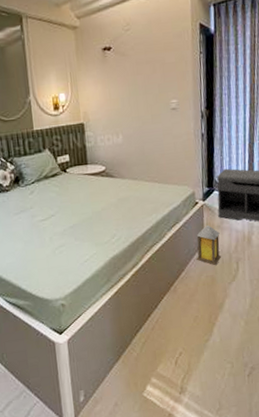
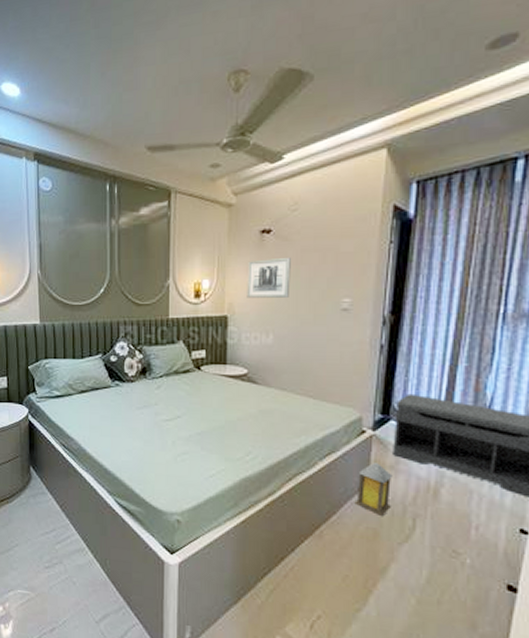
wall art: none [95,69,131,106] -> present [246,257,291,298]

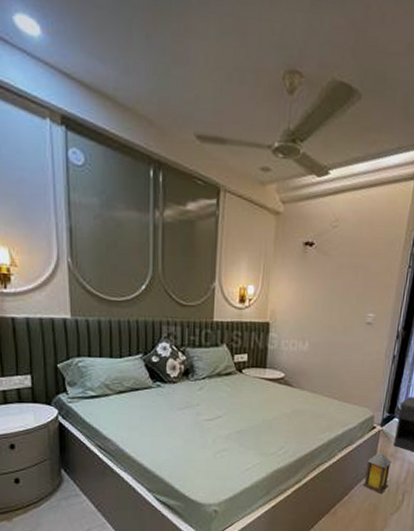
wall art: present [246,257,291,298] -> none [288,270,329,309]

